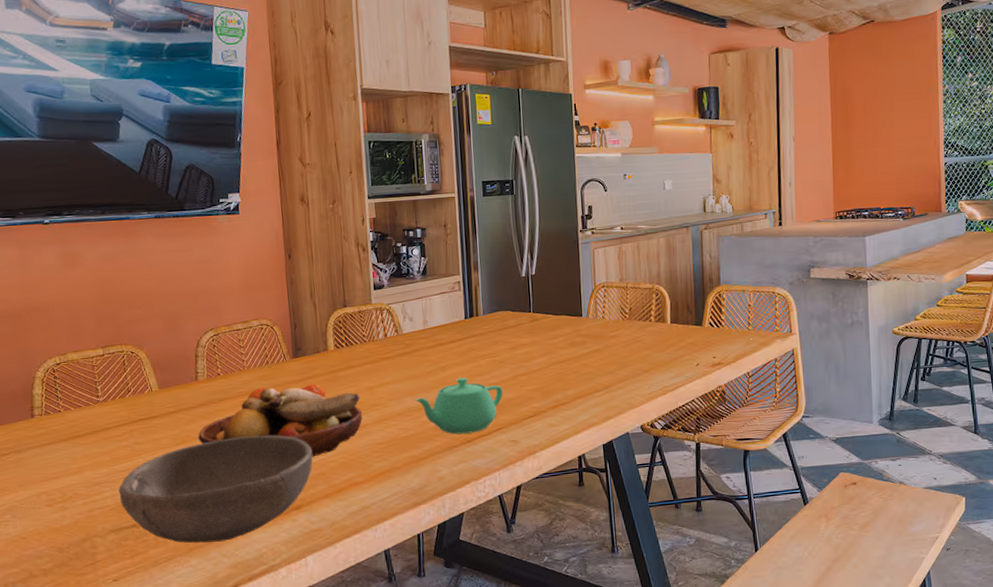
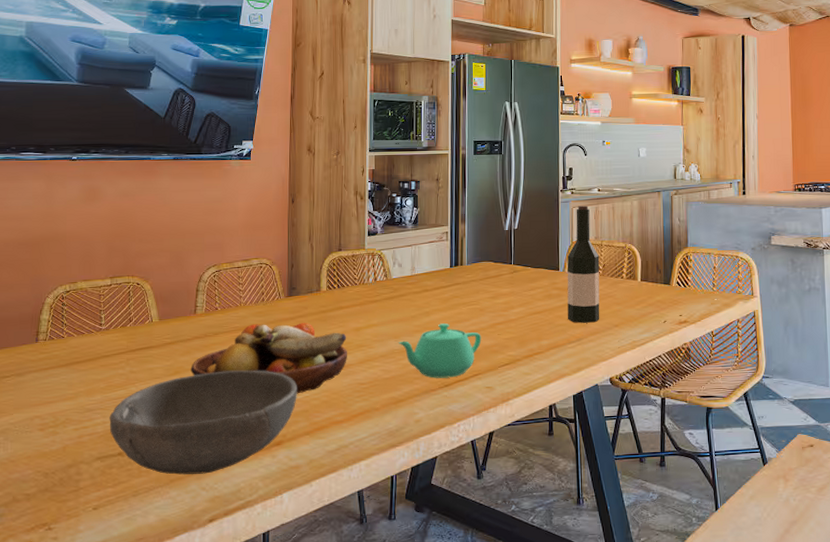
wine bottle: none [591,246,628,371] -> present [567,206,600,323]

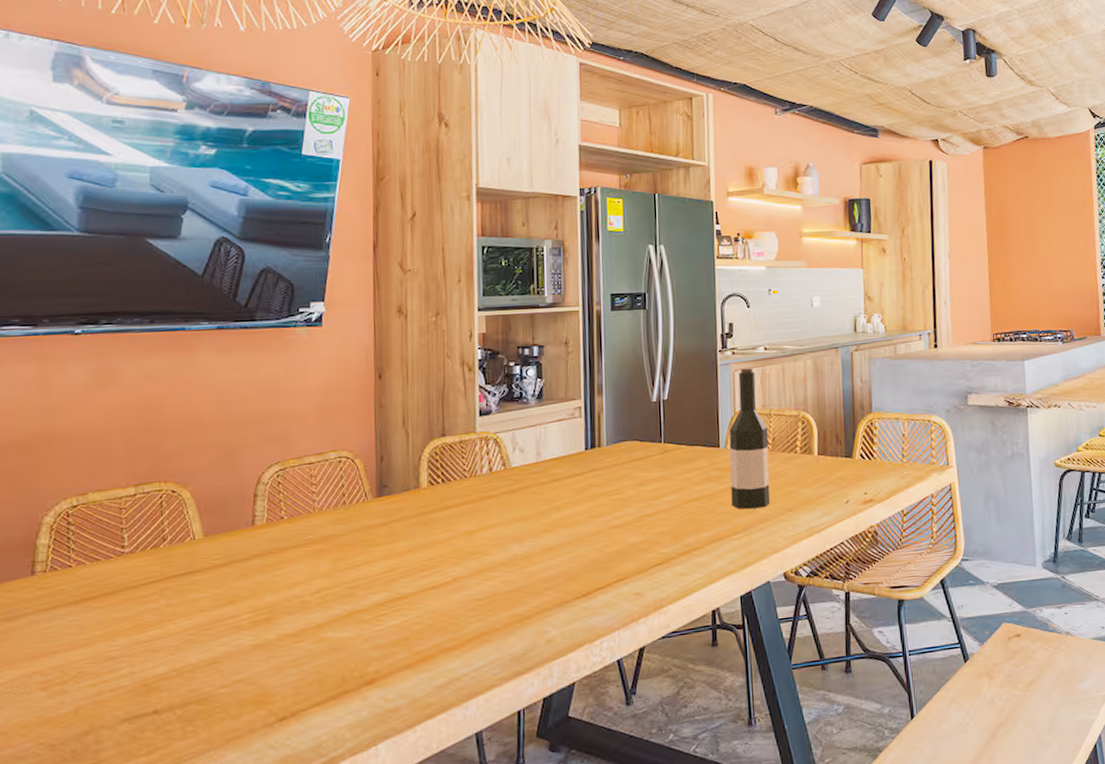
bowl: present [109,370,298,475] -> none [139,591,394,733]
fruit bowl: present [190,323,347,394] -> none [249,528,457,619]
teapot: present [398,323,482,378] -> none [521,519,627,587]

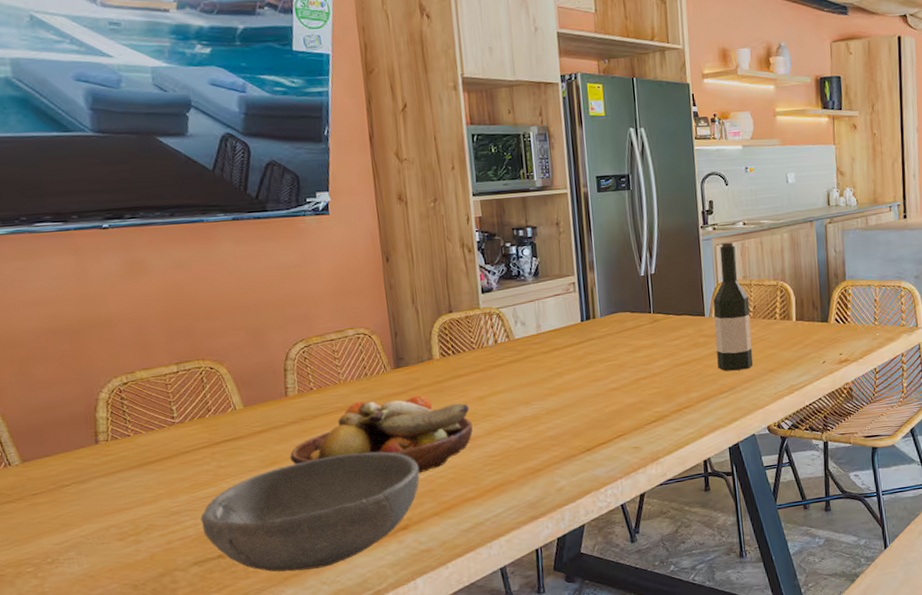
bowl: none [139,591,394,733] -> present [200,451,420,572]
fruit bowl: none [249,528,457,619] -> present [290,396,473,474]

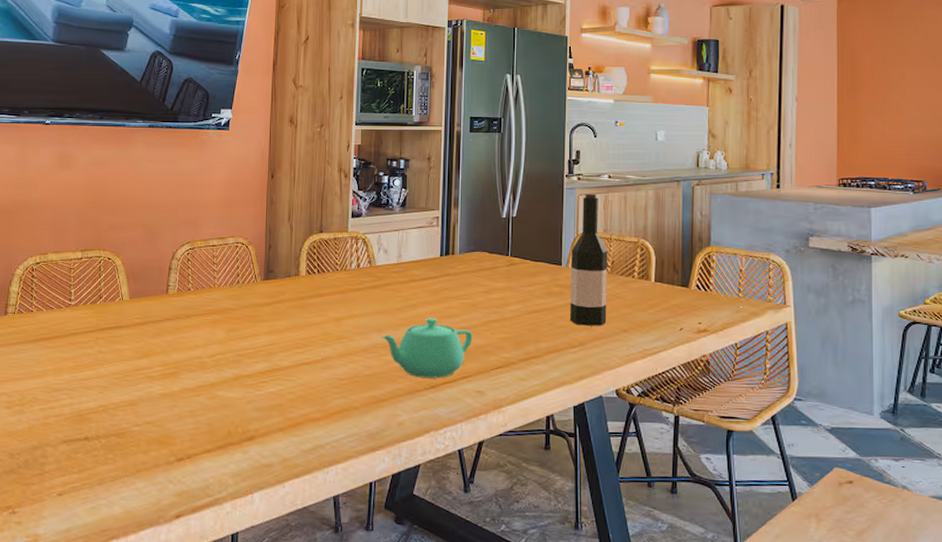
bowl: present [200,451,420,572] -> none [76,356,272,466]
fruit bowl: present [290,396,473,474] -> none [161,308,326,386]
teapot: none [529,383,624,443] -> present [381,318,473,379]

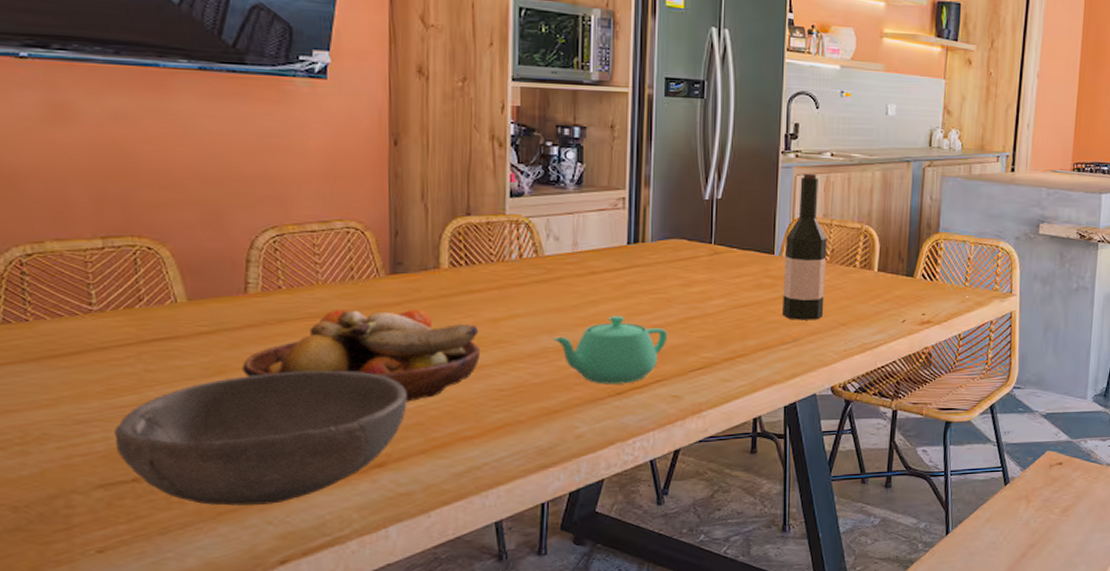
bowl: none [76,356,272,466] -> present [114,370,408,506]
fruit bowl: none [161,308,326,386] -> present [242,310,480,402]

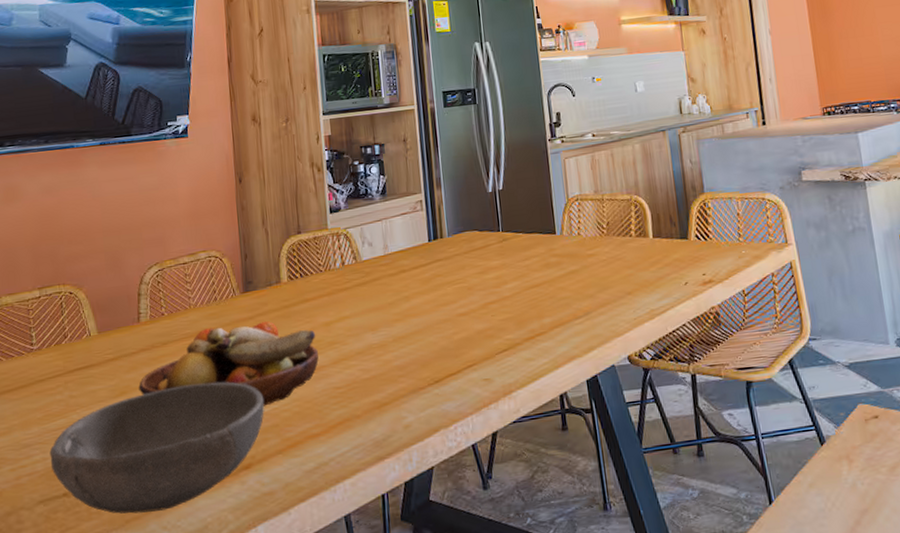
teapot: present [552,316,668,384] -> none [375,308,473,374]
wine bottle: present [783,173,828,320] -> none [564,155,610,294]

